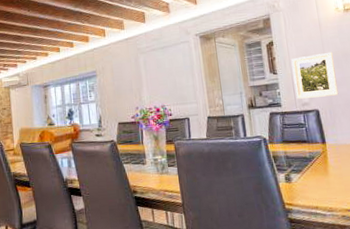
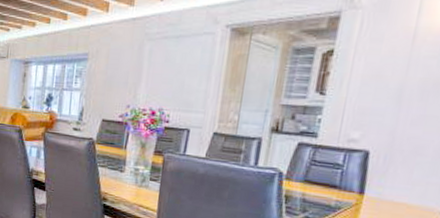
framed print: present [291,52,339,99] -> none [343,77,419,138]

